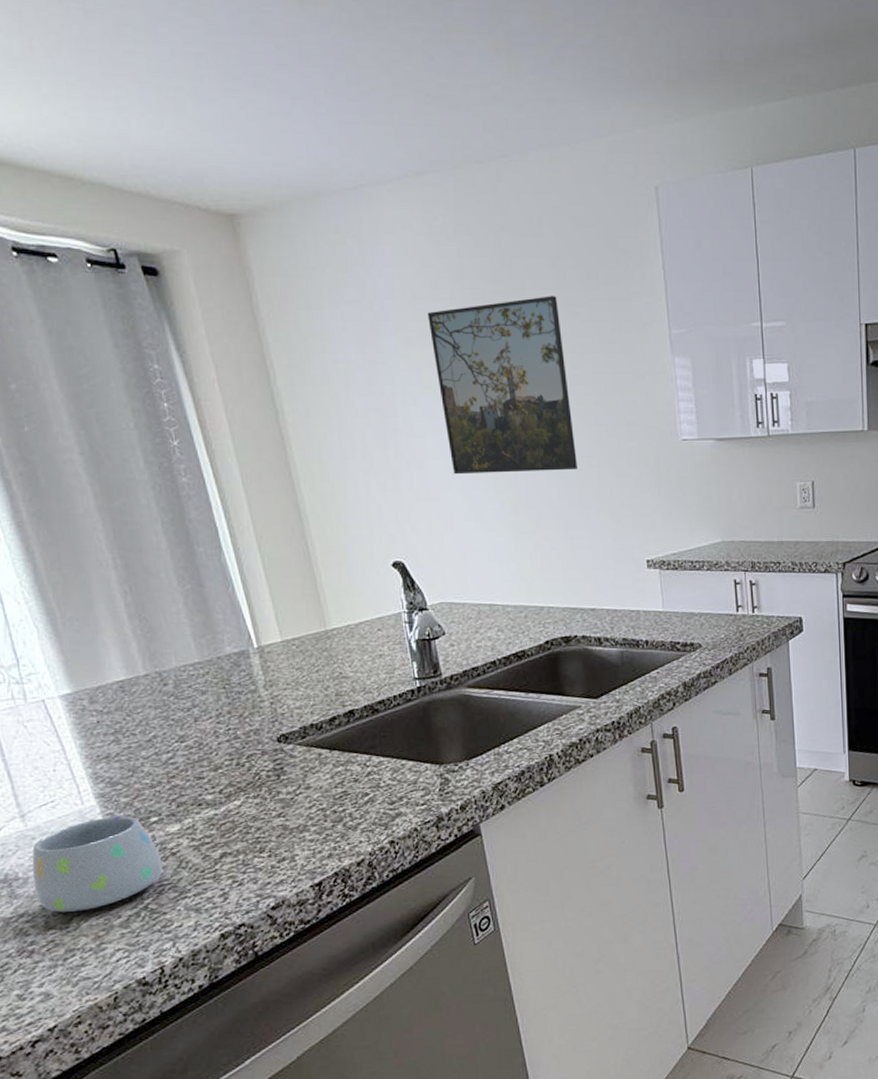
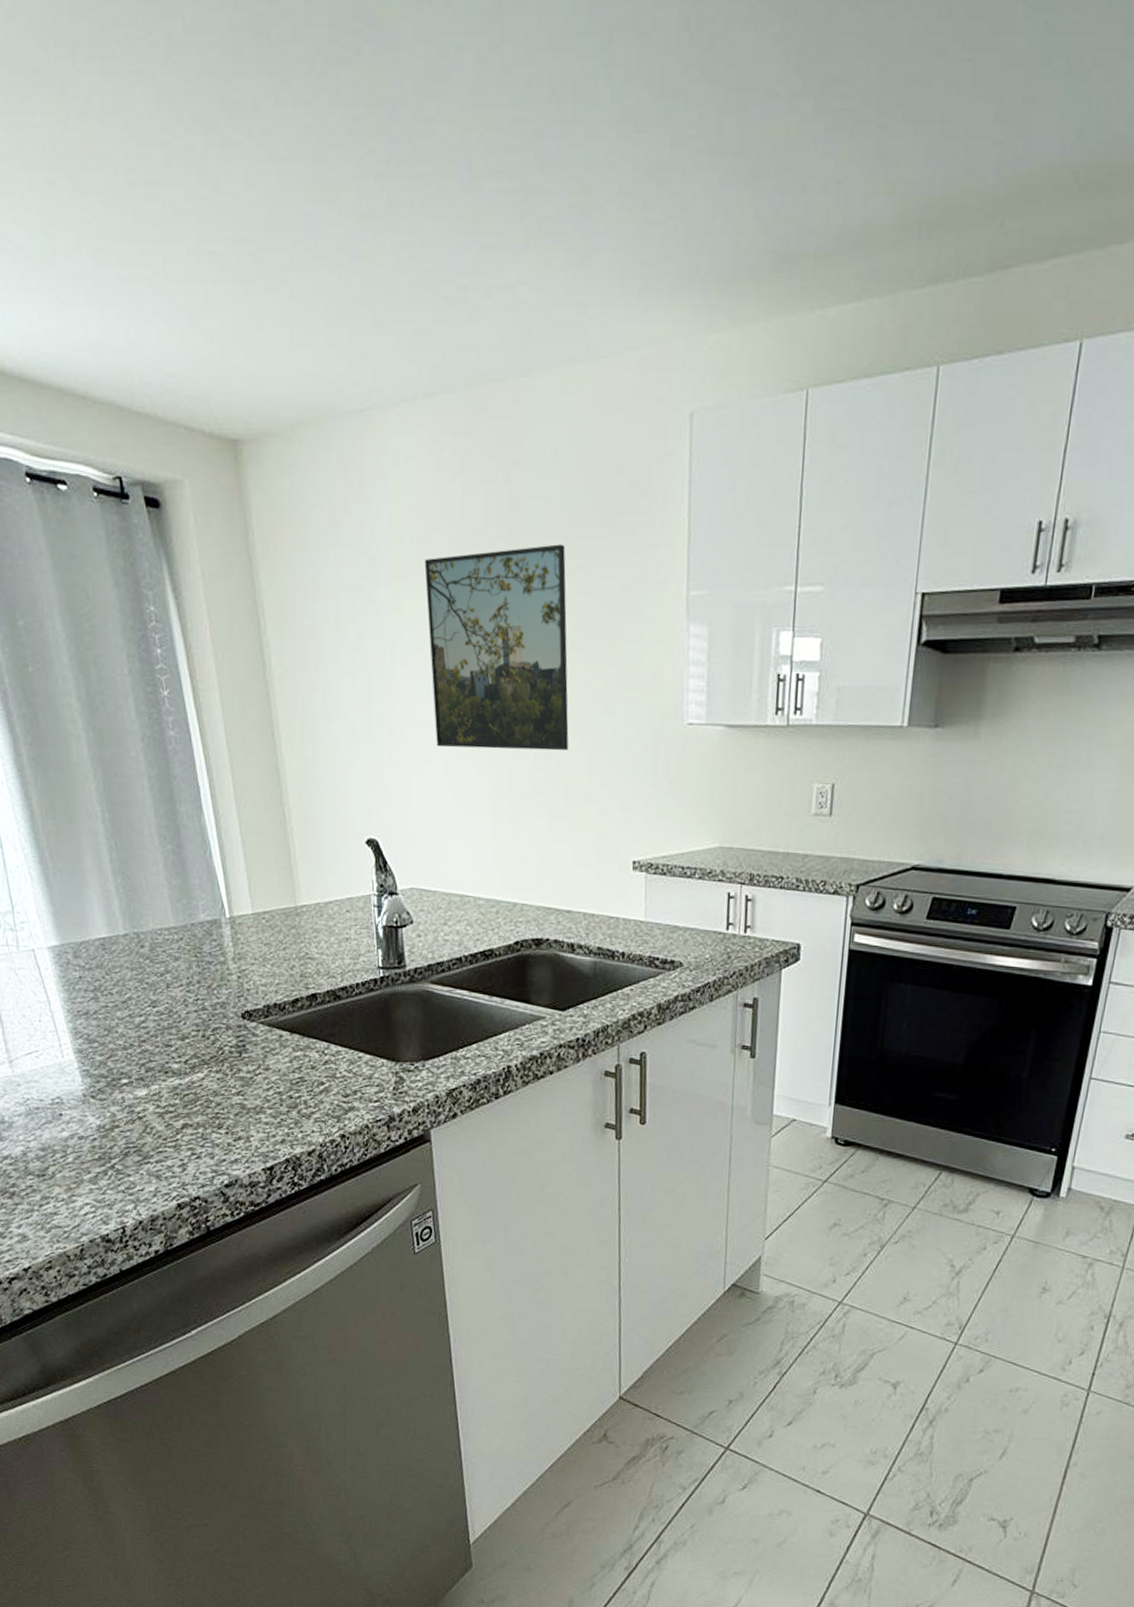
mug: present [32,816,163,913] -> none [16,1073,130,1162]

